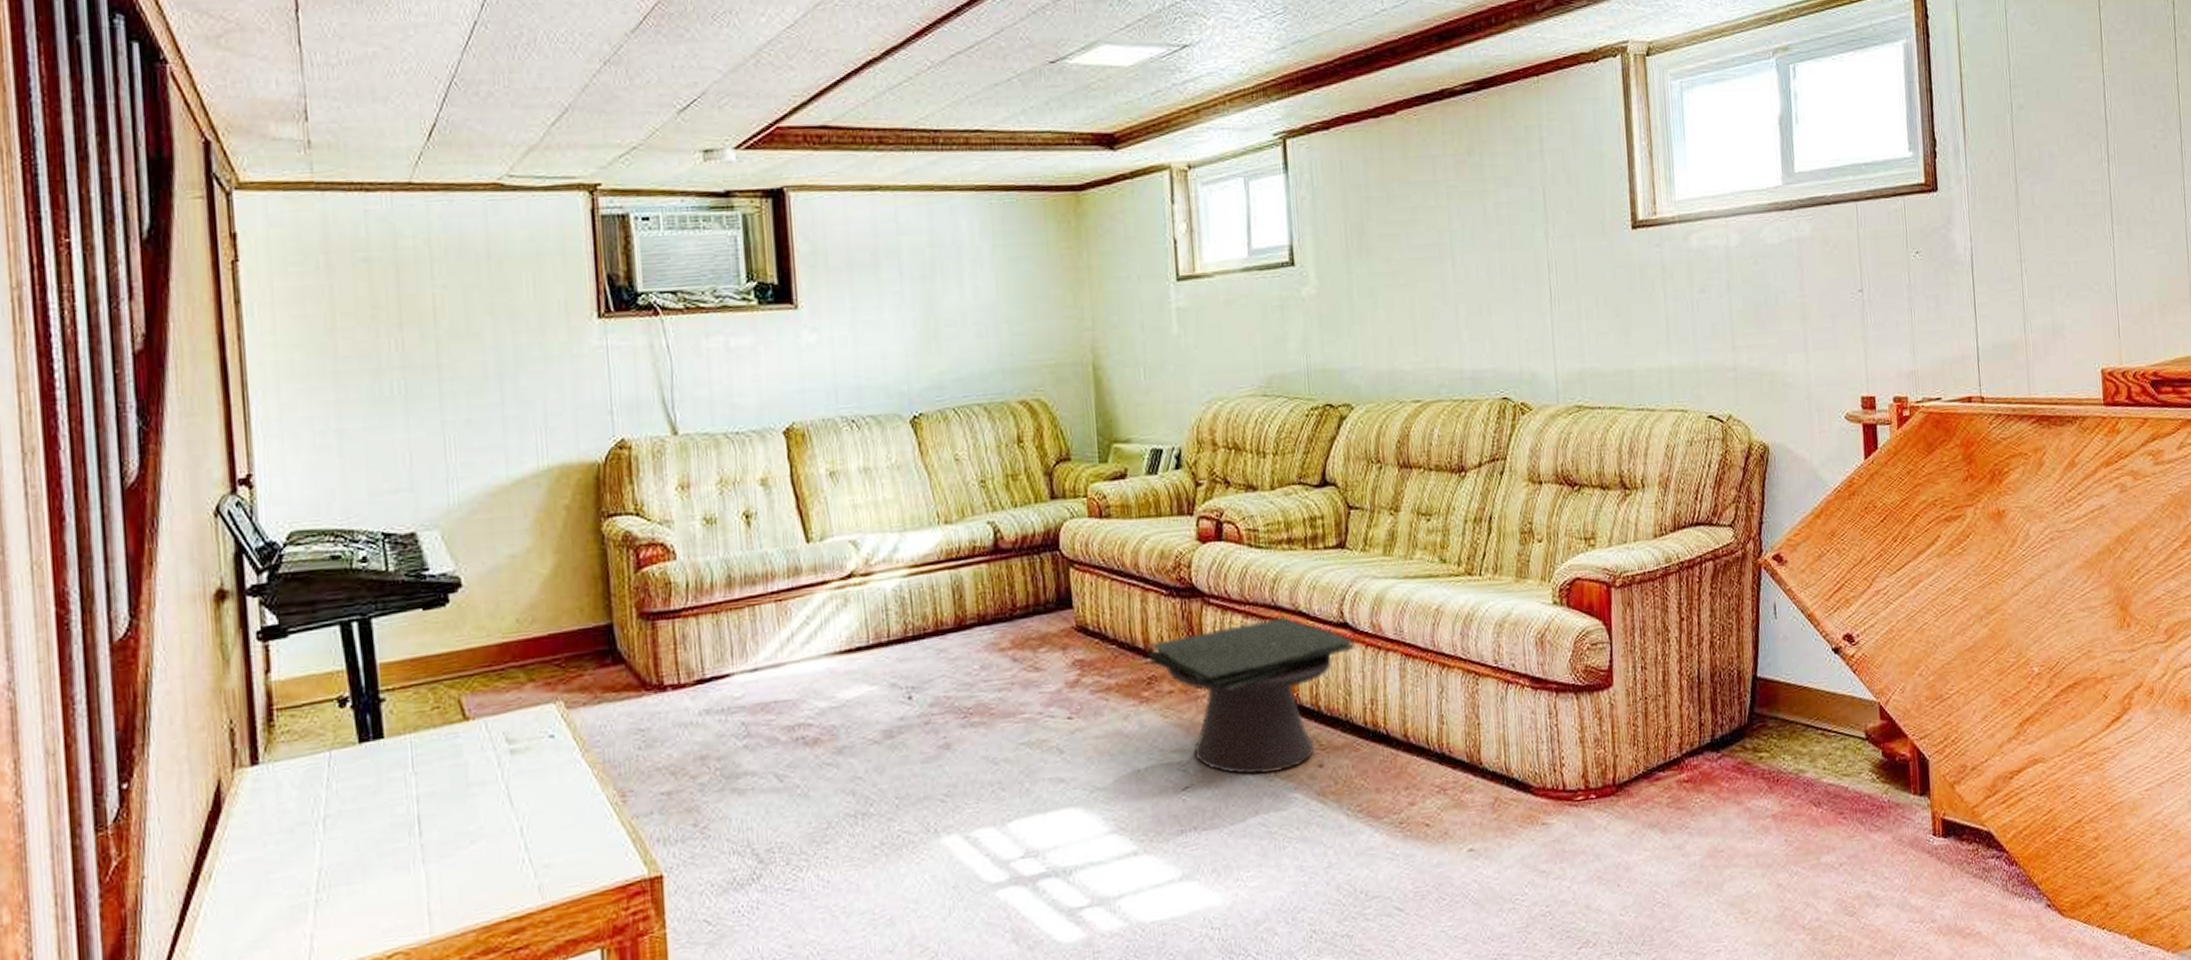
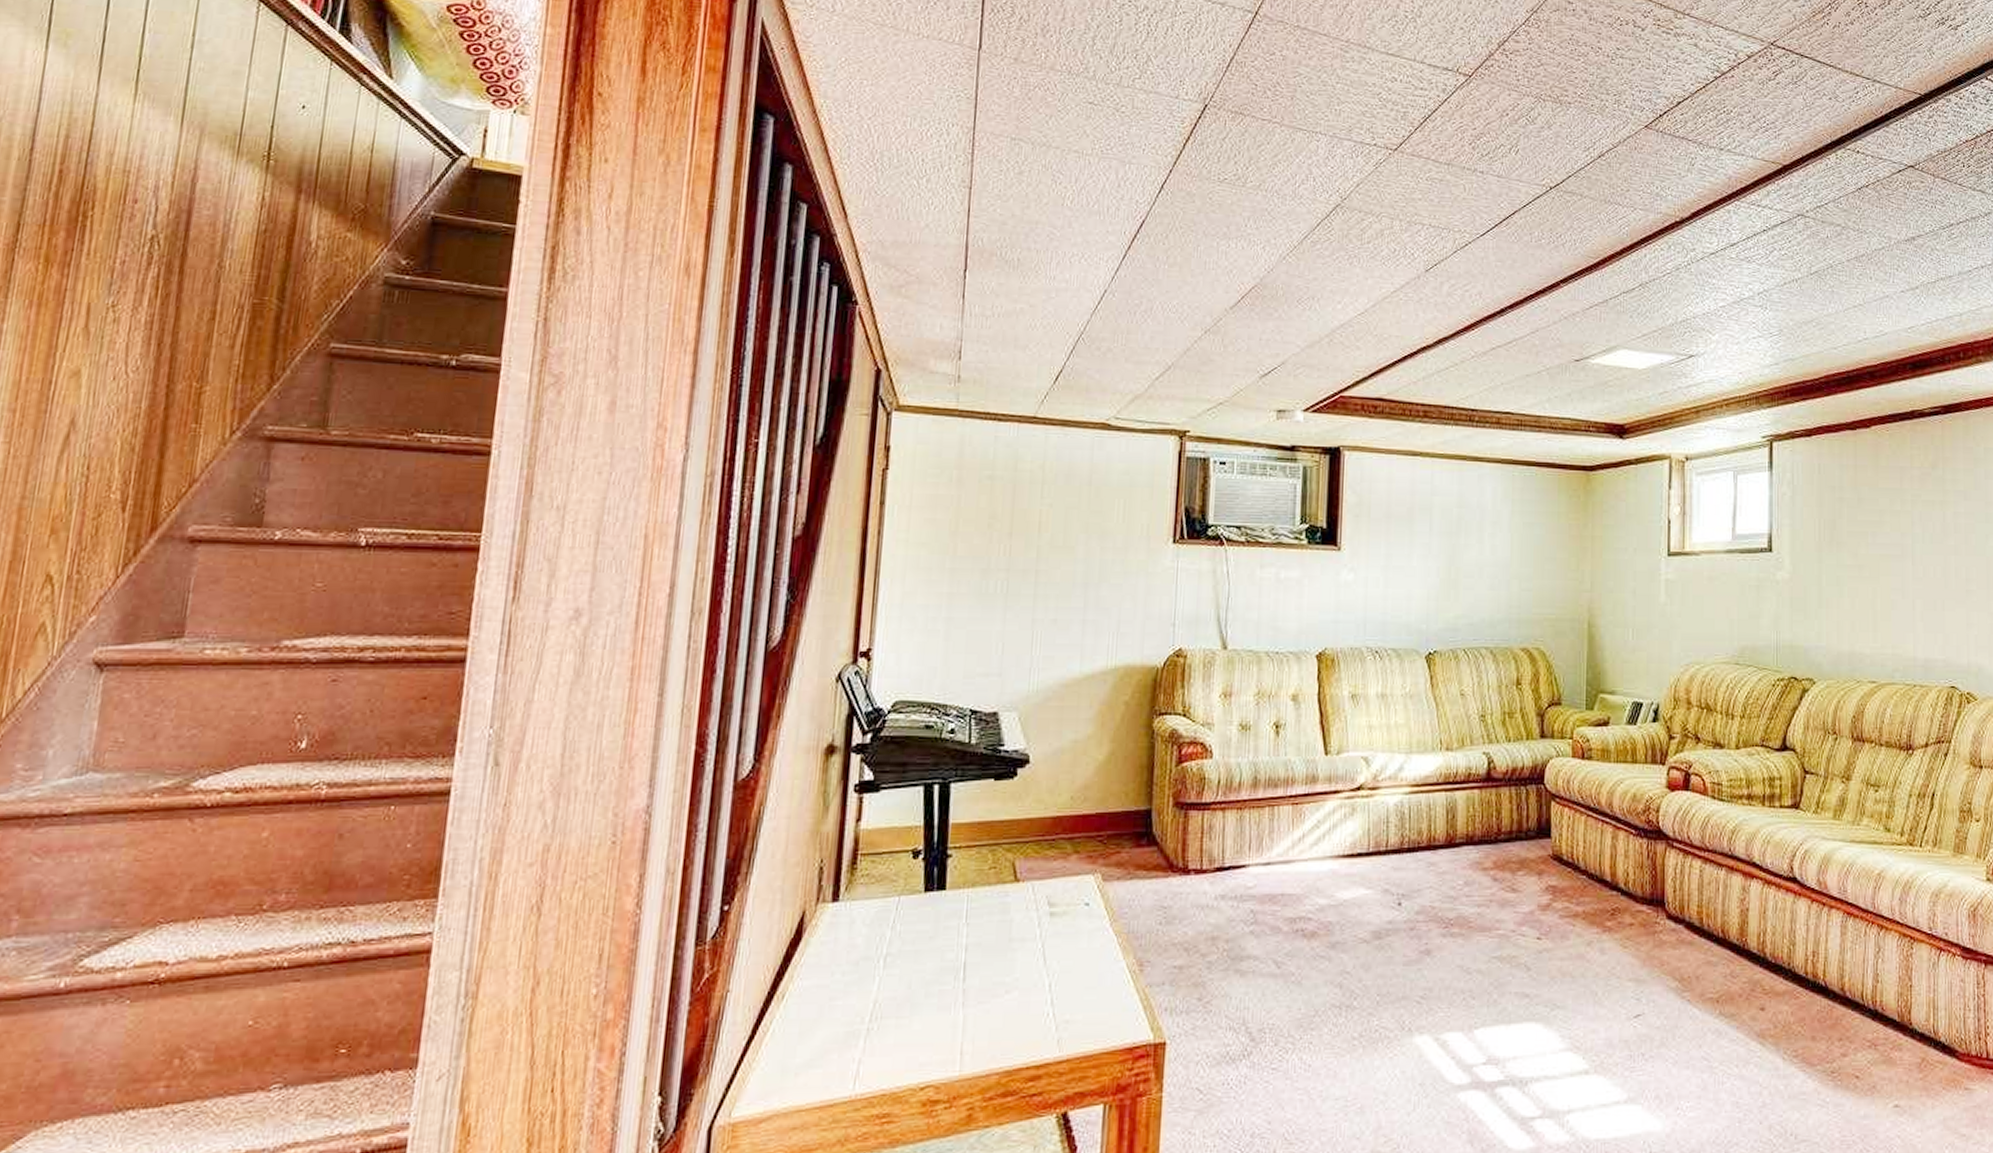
side table: present [1146,616,1356,775] -> none [1612,866,1802,1012]

